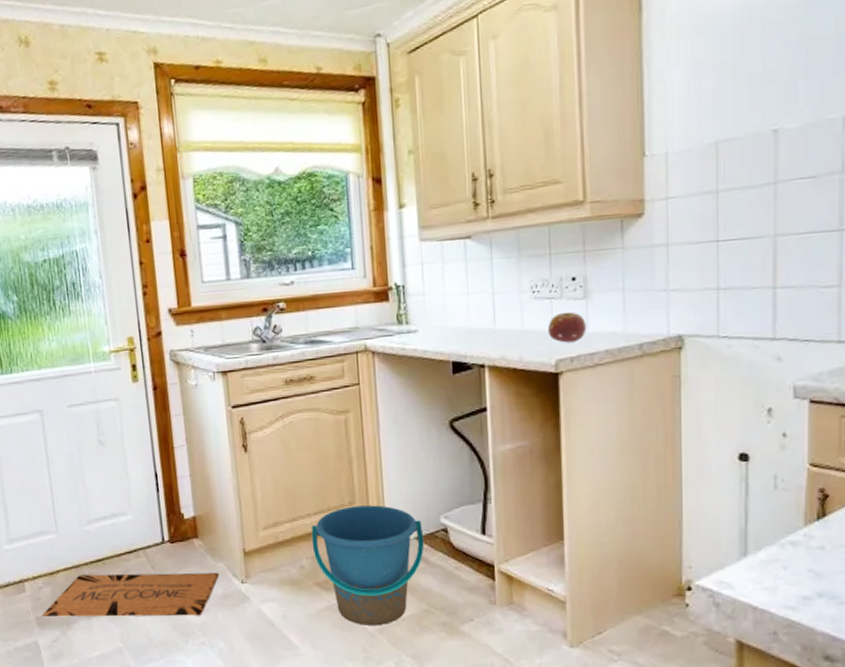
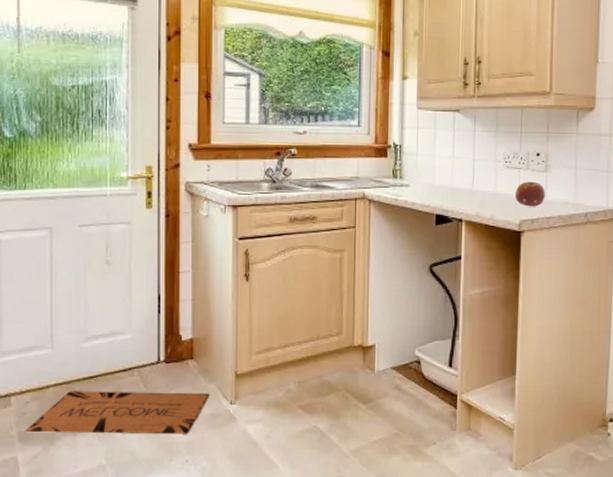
bucket: present [311,505,425,626] -> none [299,336,400,448]

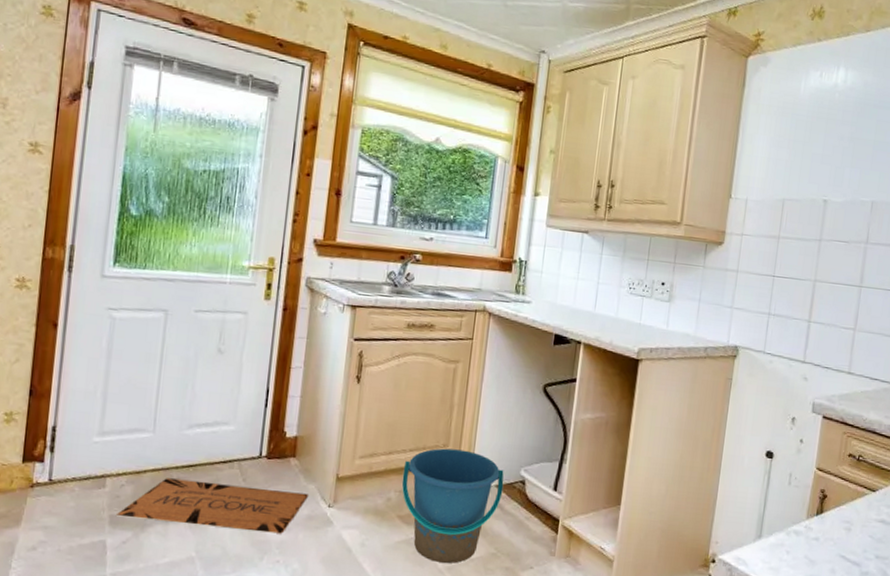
bucket: none [299,336,400,448] -> present [401,448,504,564]
fruit: present [514,181,545,207] -> none [636,309,667,337]

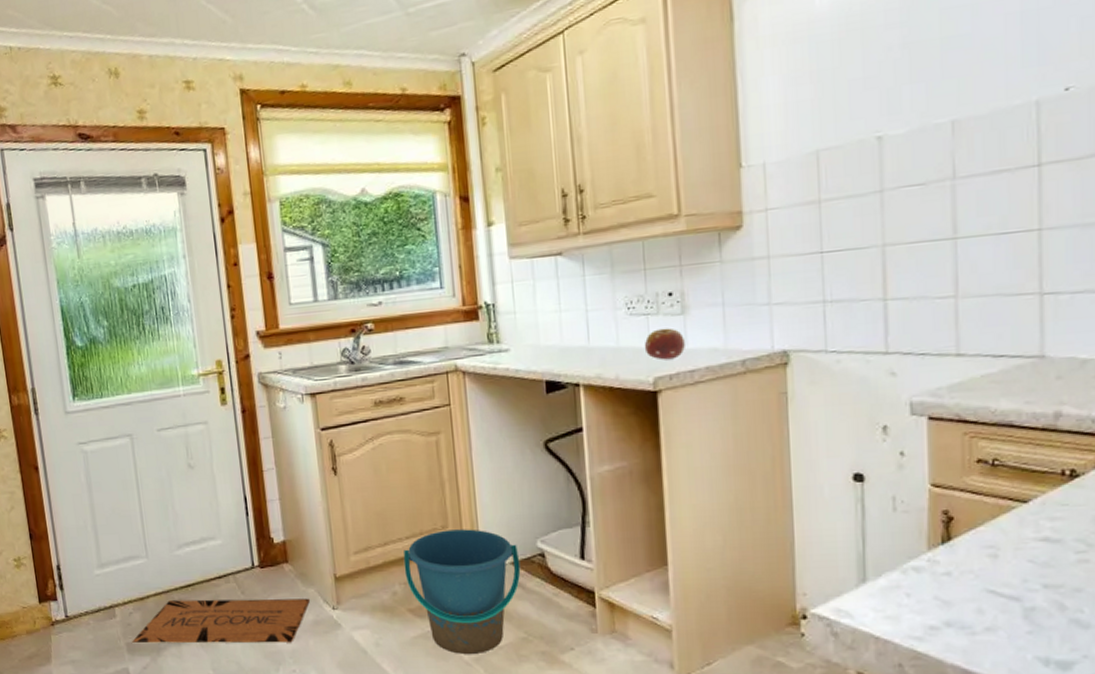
fruit: none [636,309,667,337] -> present [644,328,685,361]

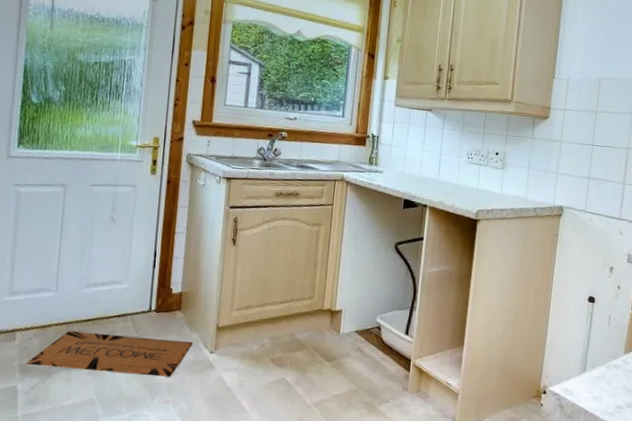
bucket: present [403,529,521,655] -> none [273,300,362,400]
fruit: present [644,328,685,361] -> none [474,176,501,200]

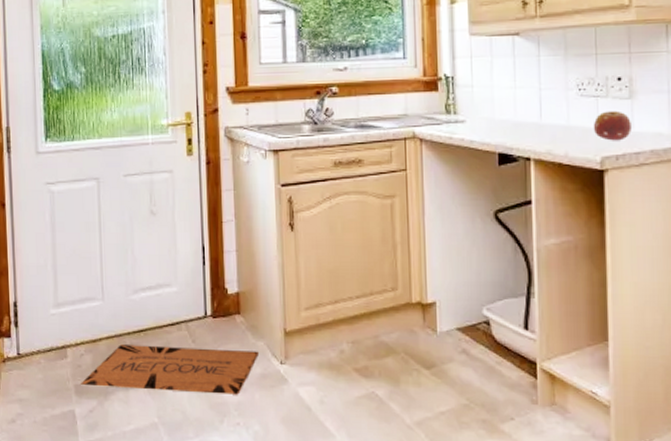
fruit: none [474,176,501,200] -> present [593,110,632,141]

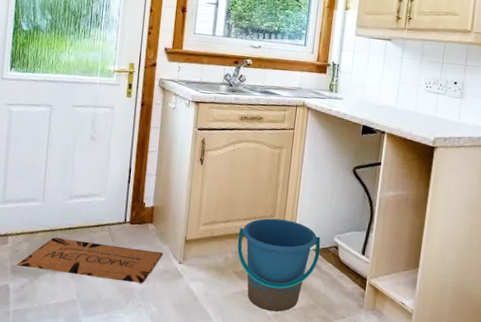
bucket: none [352,292,466,419] -> present [237,218,321,312]
fruit: present [593,110,632,141] -> none [432,105,459,128]

